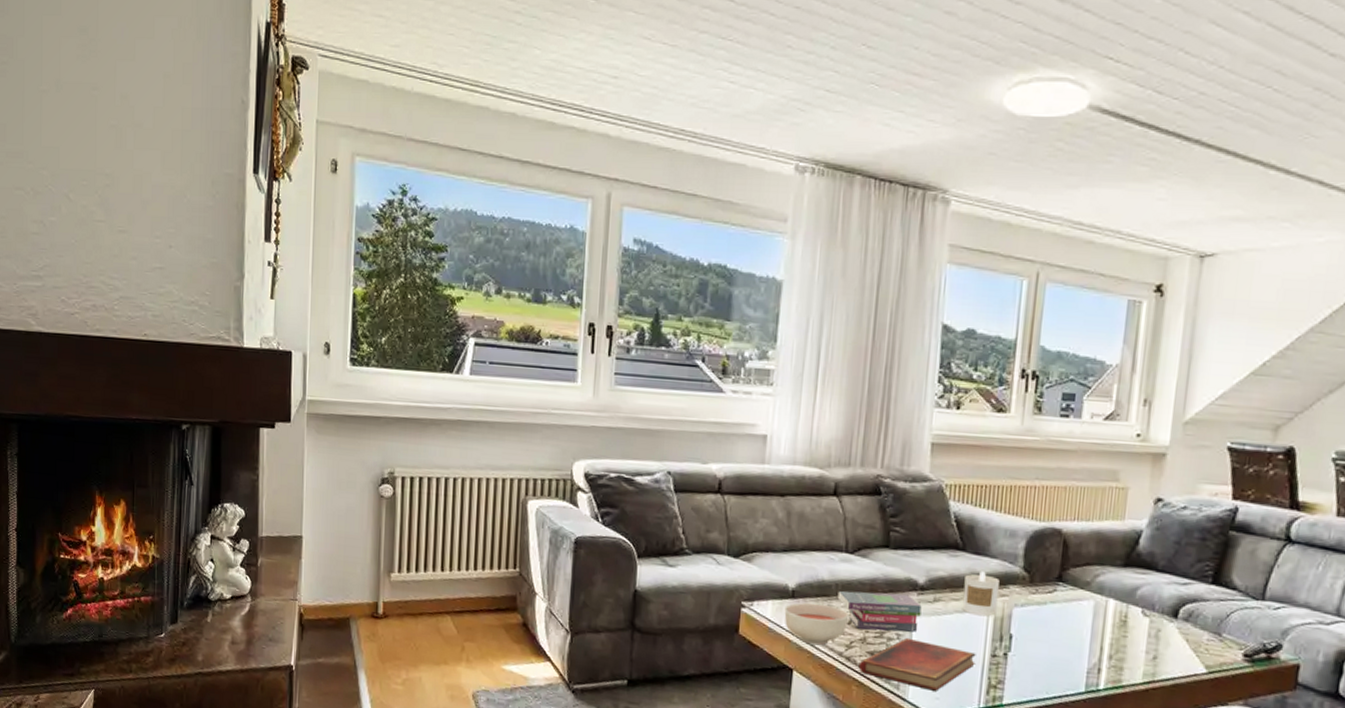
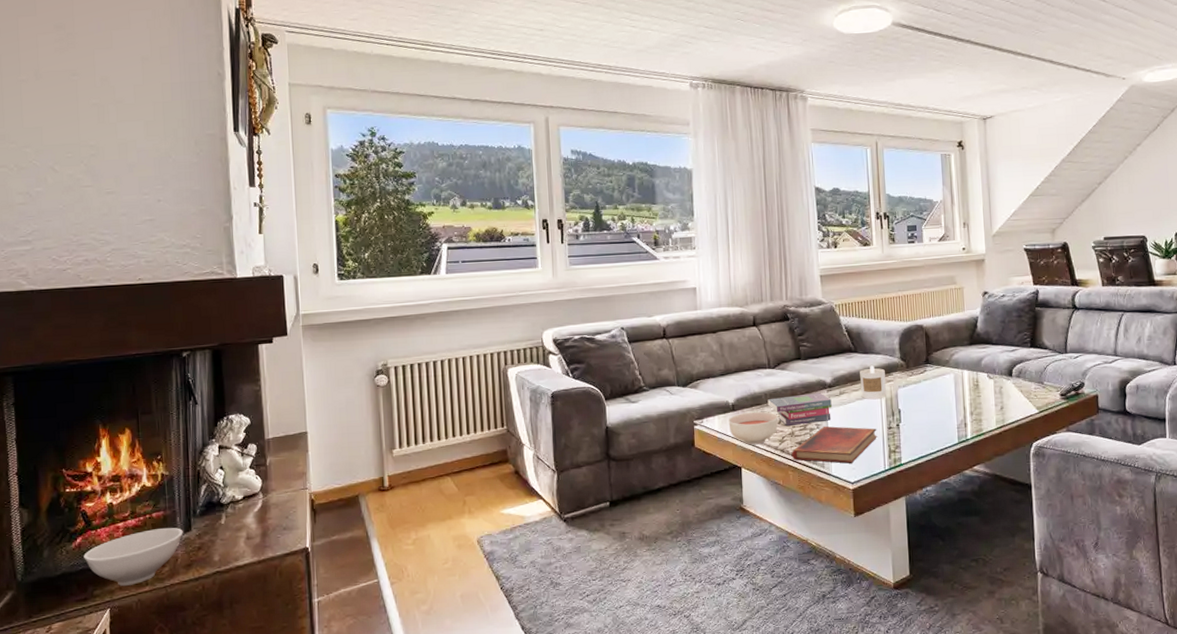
bowl: none [73,614,169,670] -> present [84,528,183,586]

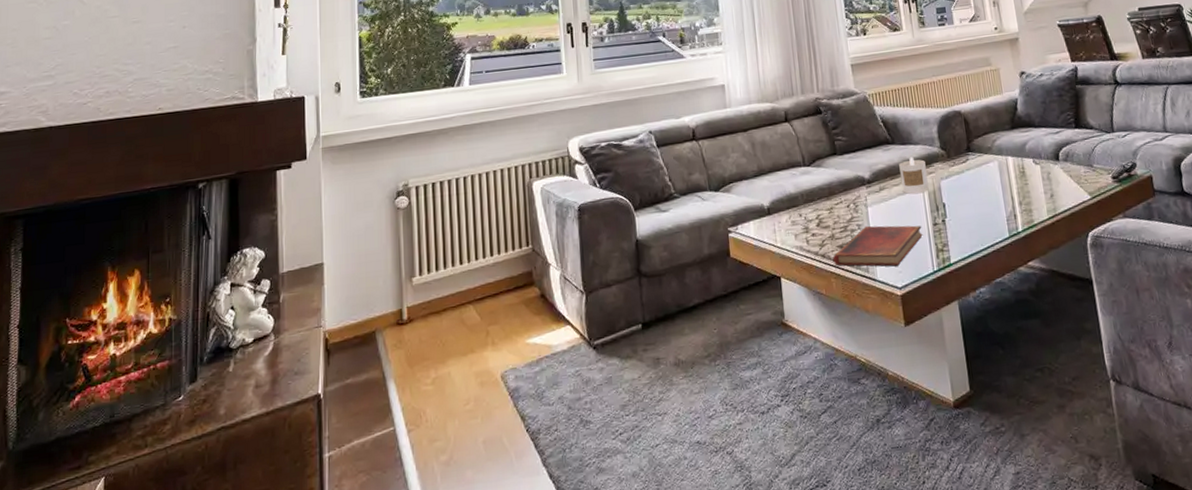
bowl: present [84,528,183,586] -> none [81,378,188,450]
bowl: present [728,411,779,445] -> none [764,213,818,252]
books: present [767,393,832,426] -> none [804,190,873,228]

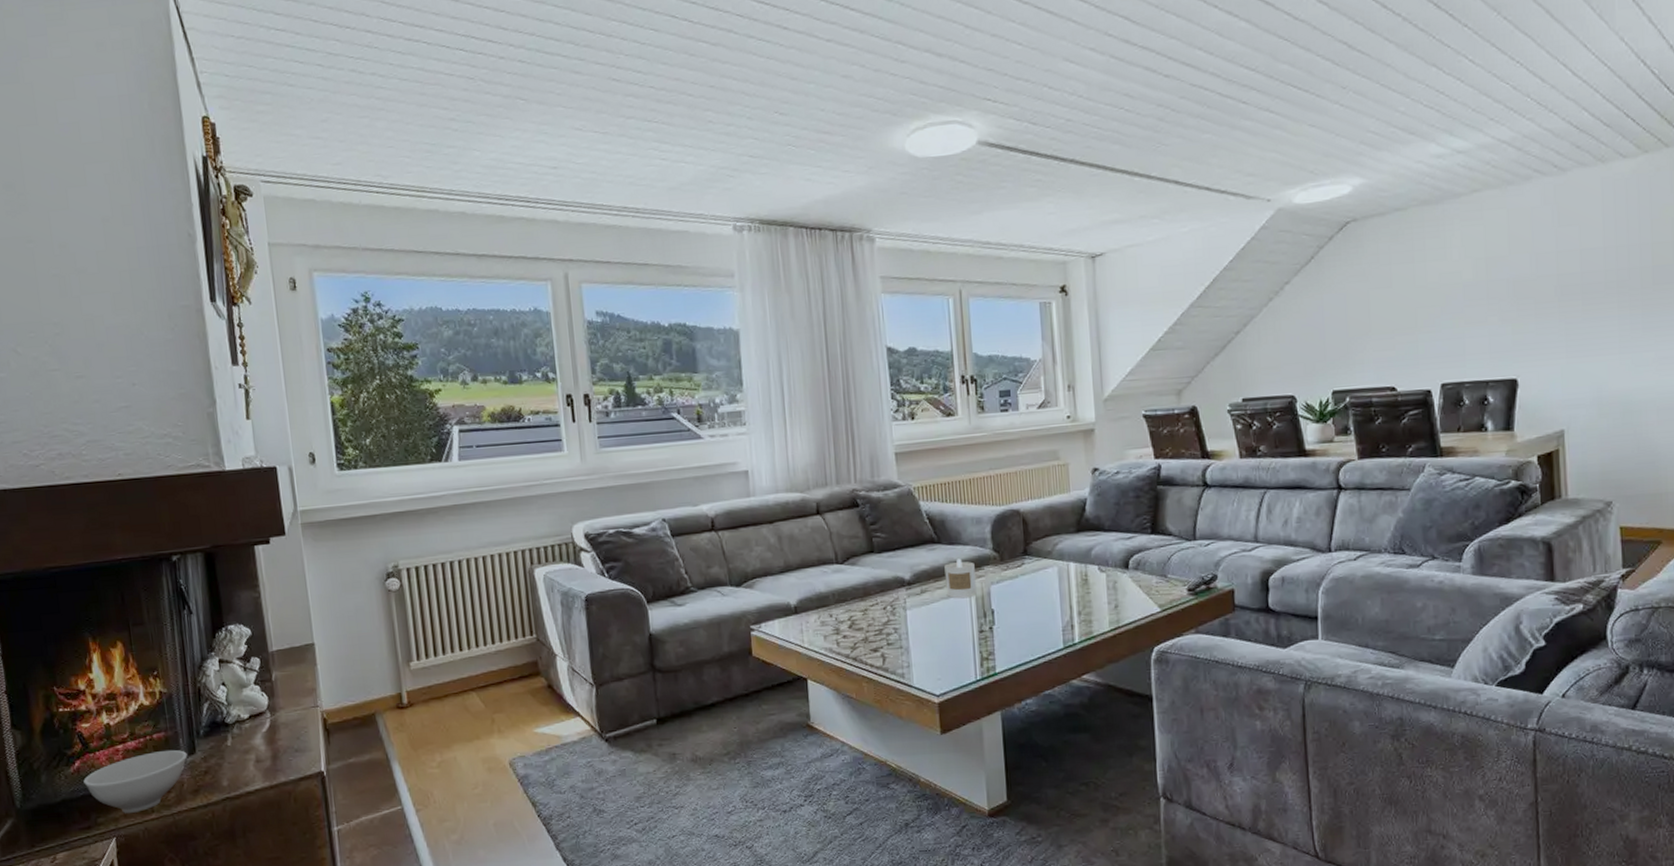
bowl: none [81,378,188,450] -> present [83,750,187,813]
diary: present [832,225,923,267] -> none [865,630,967,673]

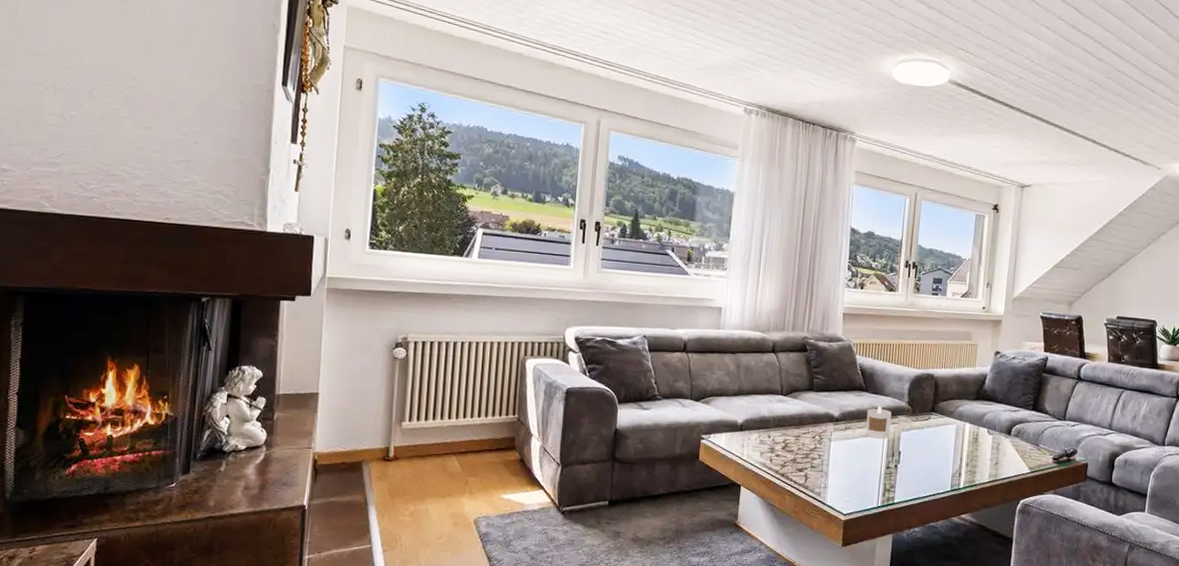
bowl: present [83,750,187,813] -> none [76,467,181,519]

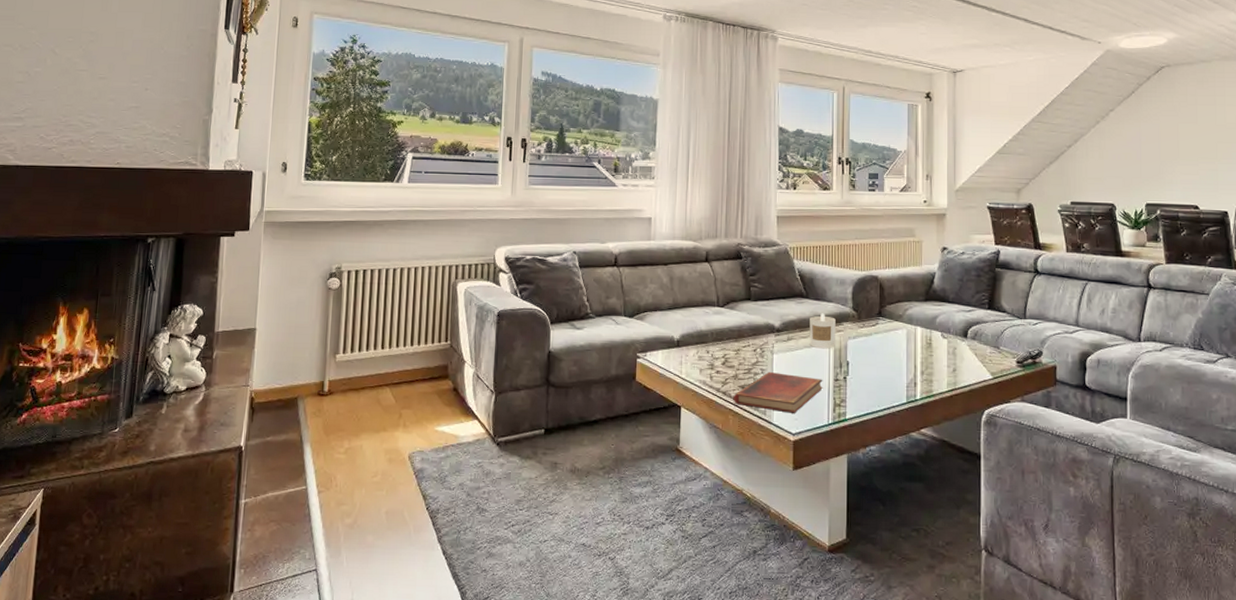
diary: none [790,457,876,496] -> present [733,371,823,413]

